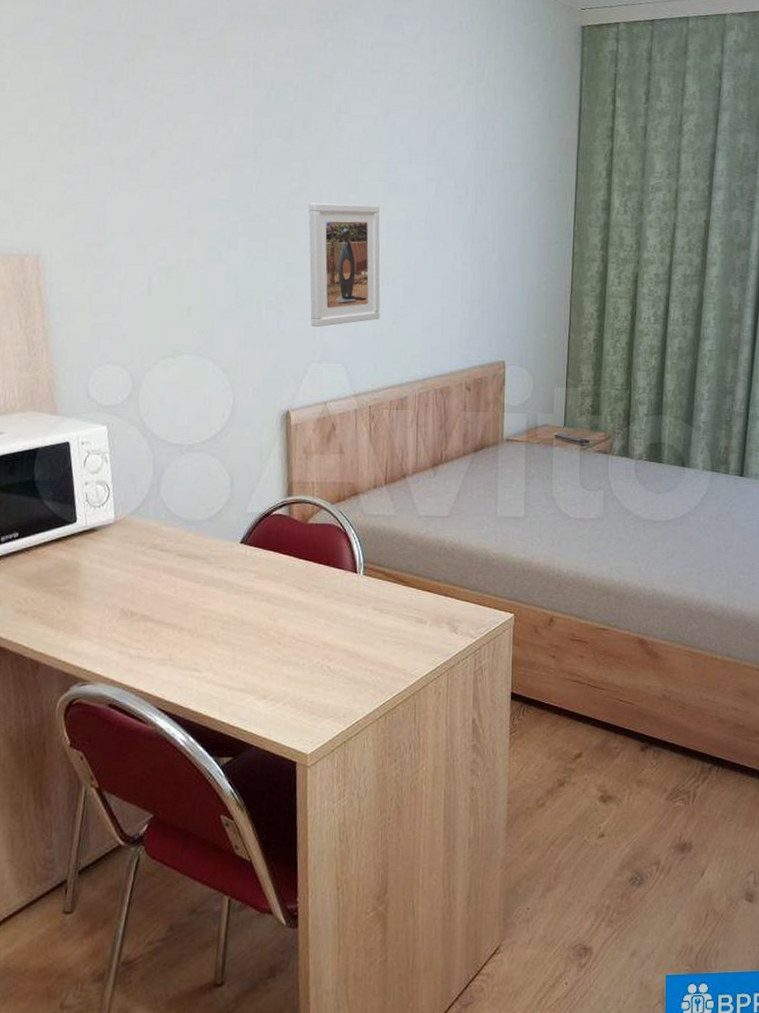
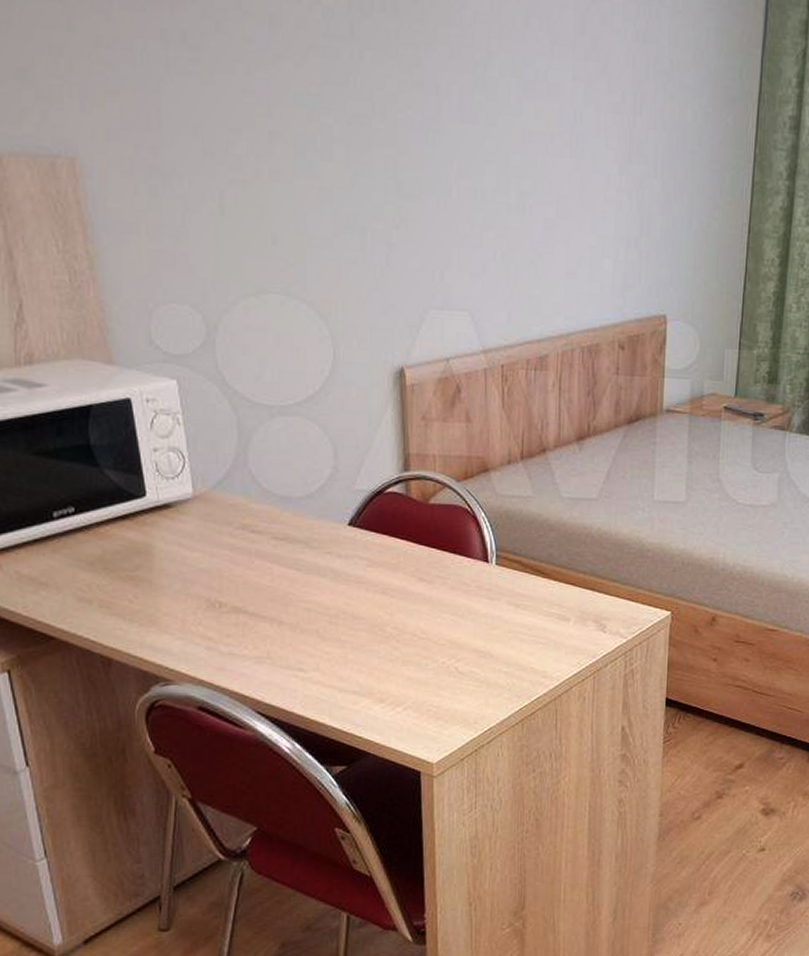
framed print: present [308,203,380,328] -> none [423,103,515,265]

